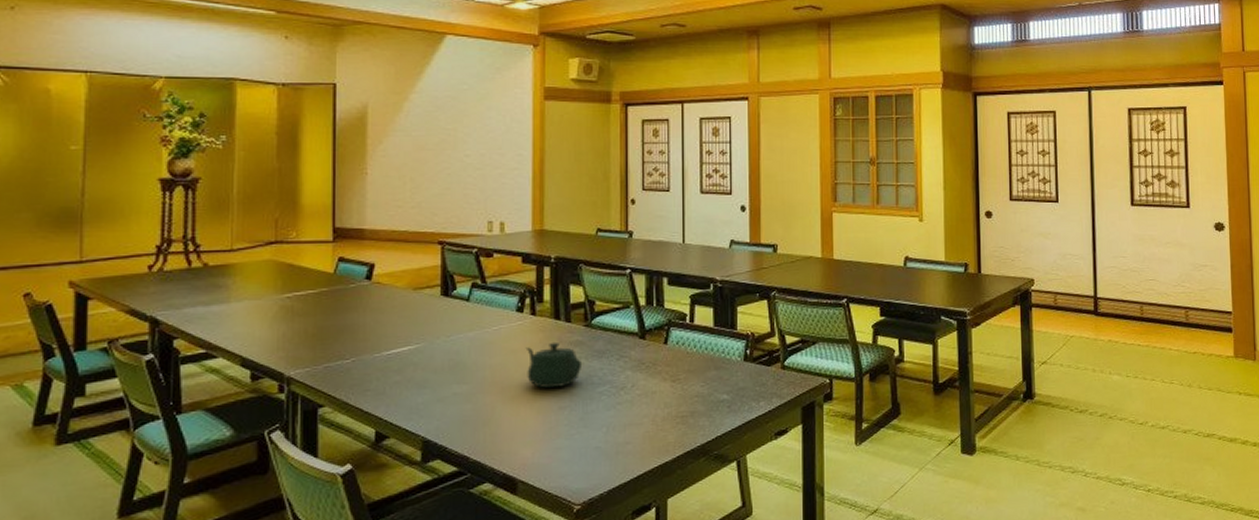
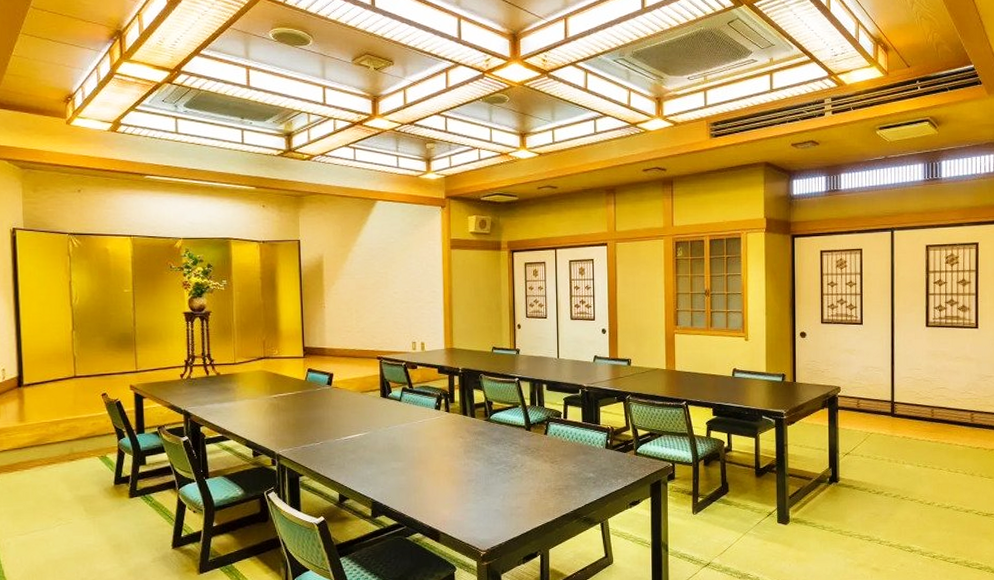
teapot: present [525,342,581,389] -> none [442,432,484,466]

